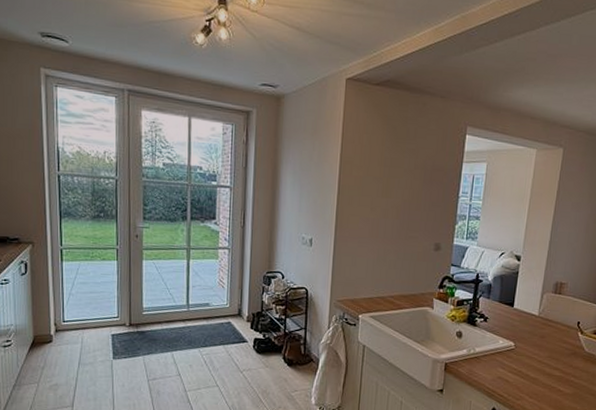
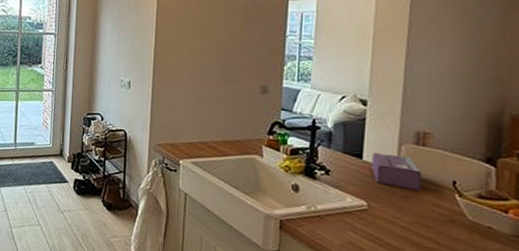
tissue box: none [520,301,557,331] -> present [372,152,422,190]

